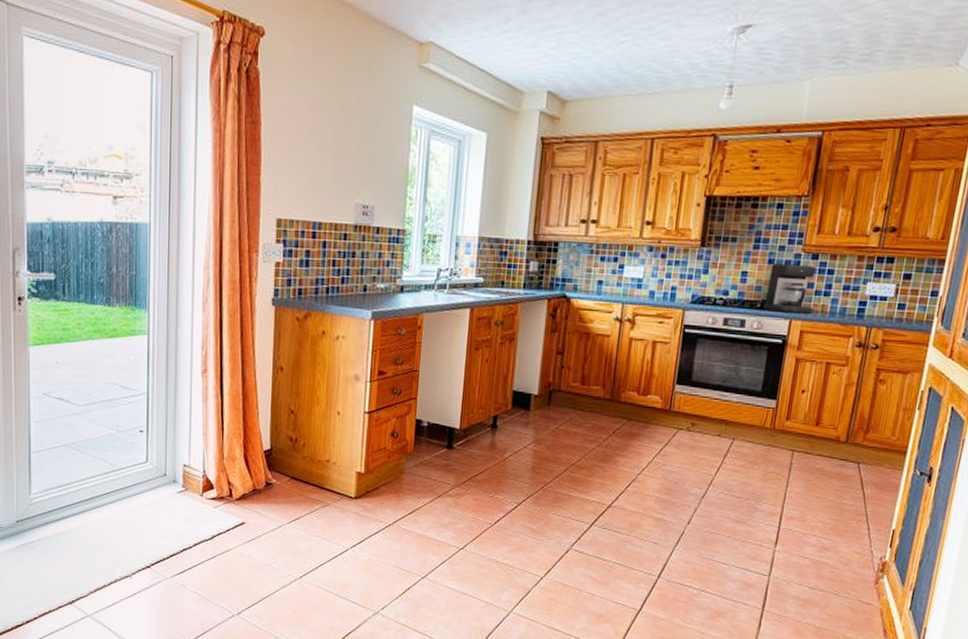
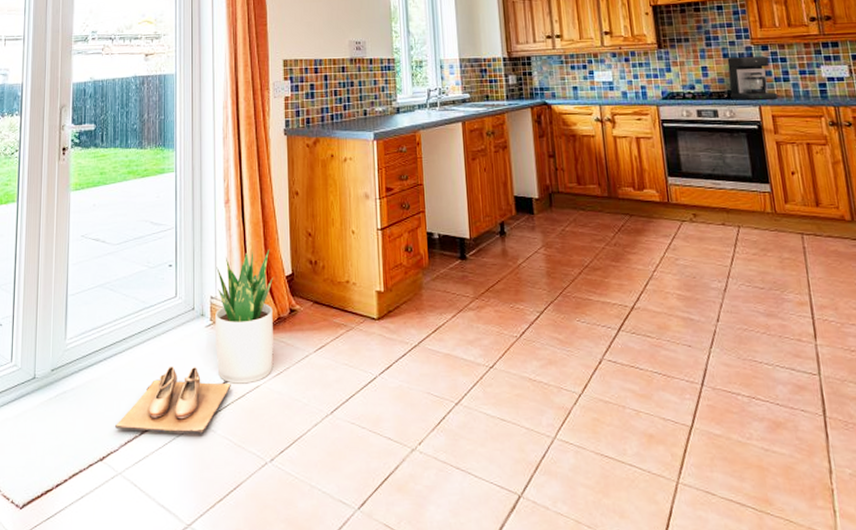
shoe: none [83,526,202,588] -> present [114,366,231,435]
planter: none [187,422,250,547] -> present [215,248,274,384]

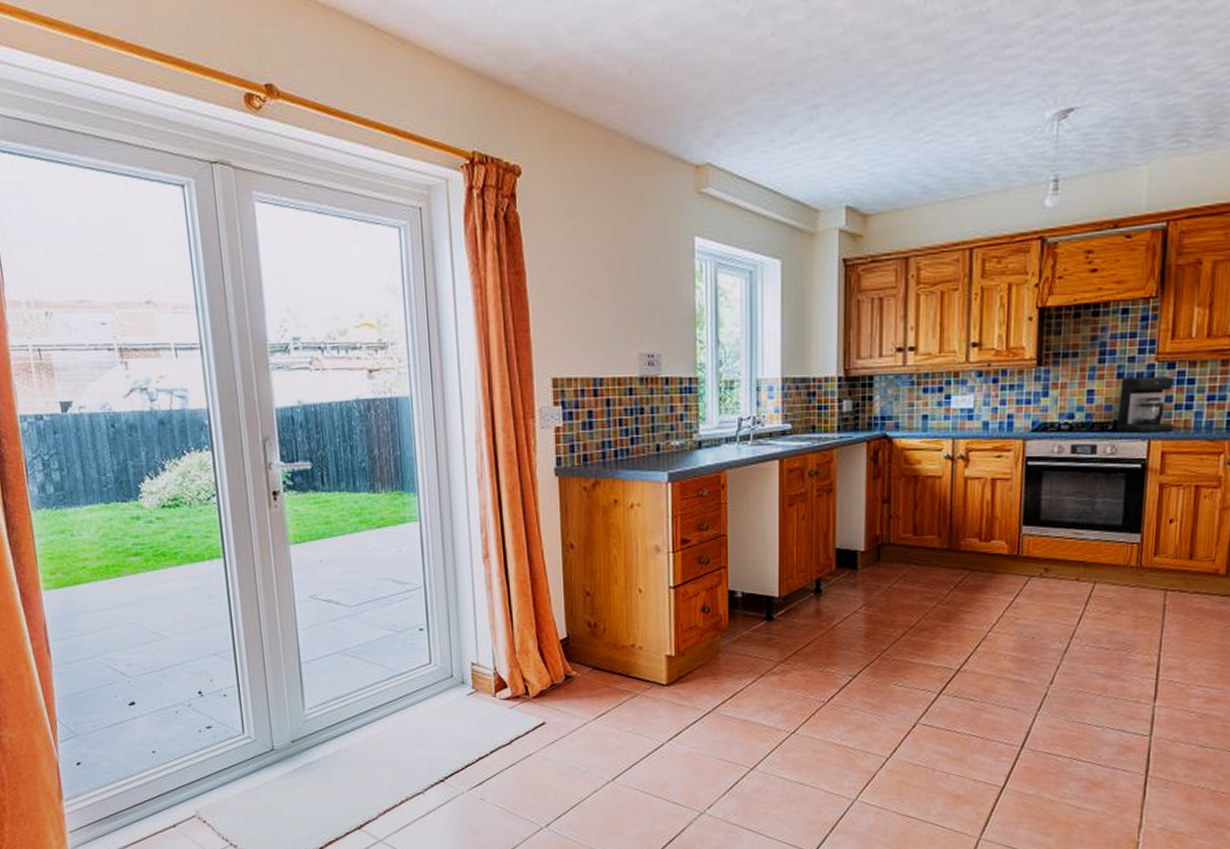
shoe: present [114,366,231,435] -> none [370,735,500,803]
planter: present [215,248,274,384] -> none [477,609,547,753]

